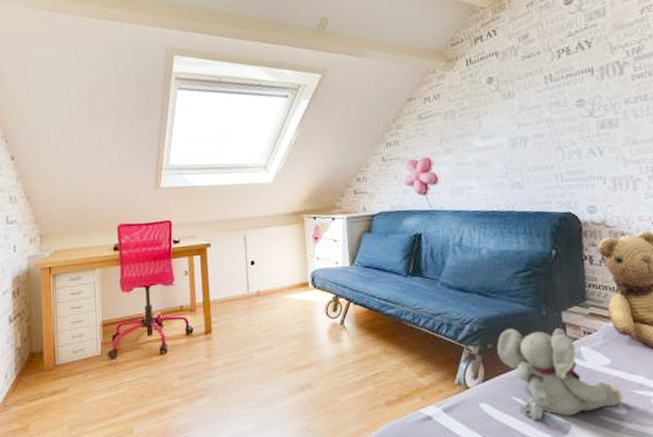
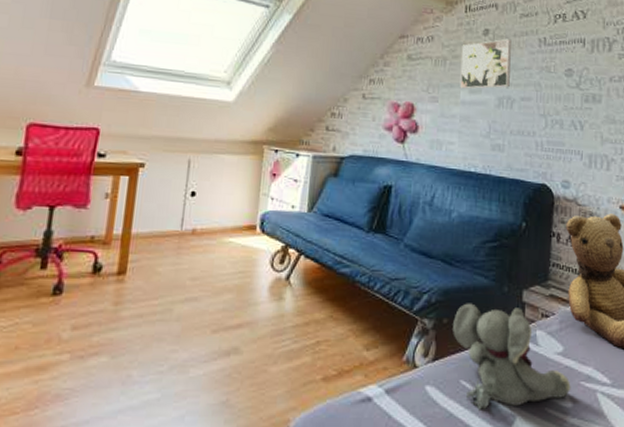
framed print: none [468,82,521,137] -> present [460,38,511,89]

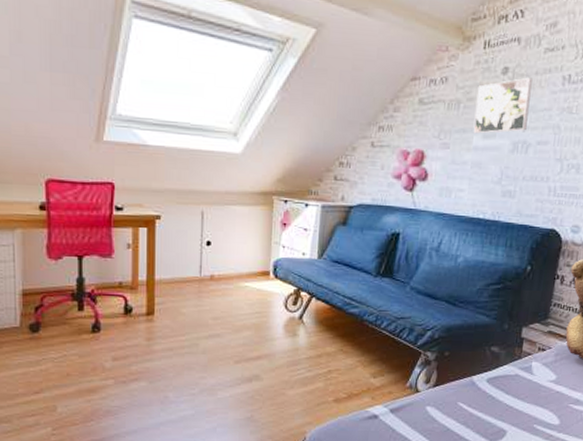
plush elephant: present [453,303,571,412] -> none [453,338,560,427]

